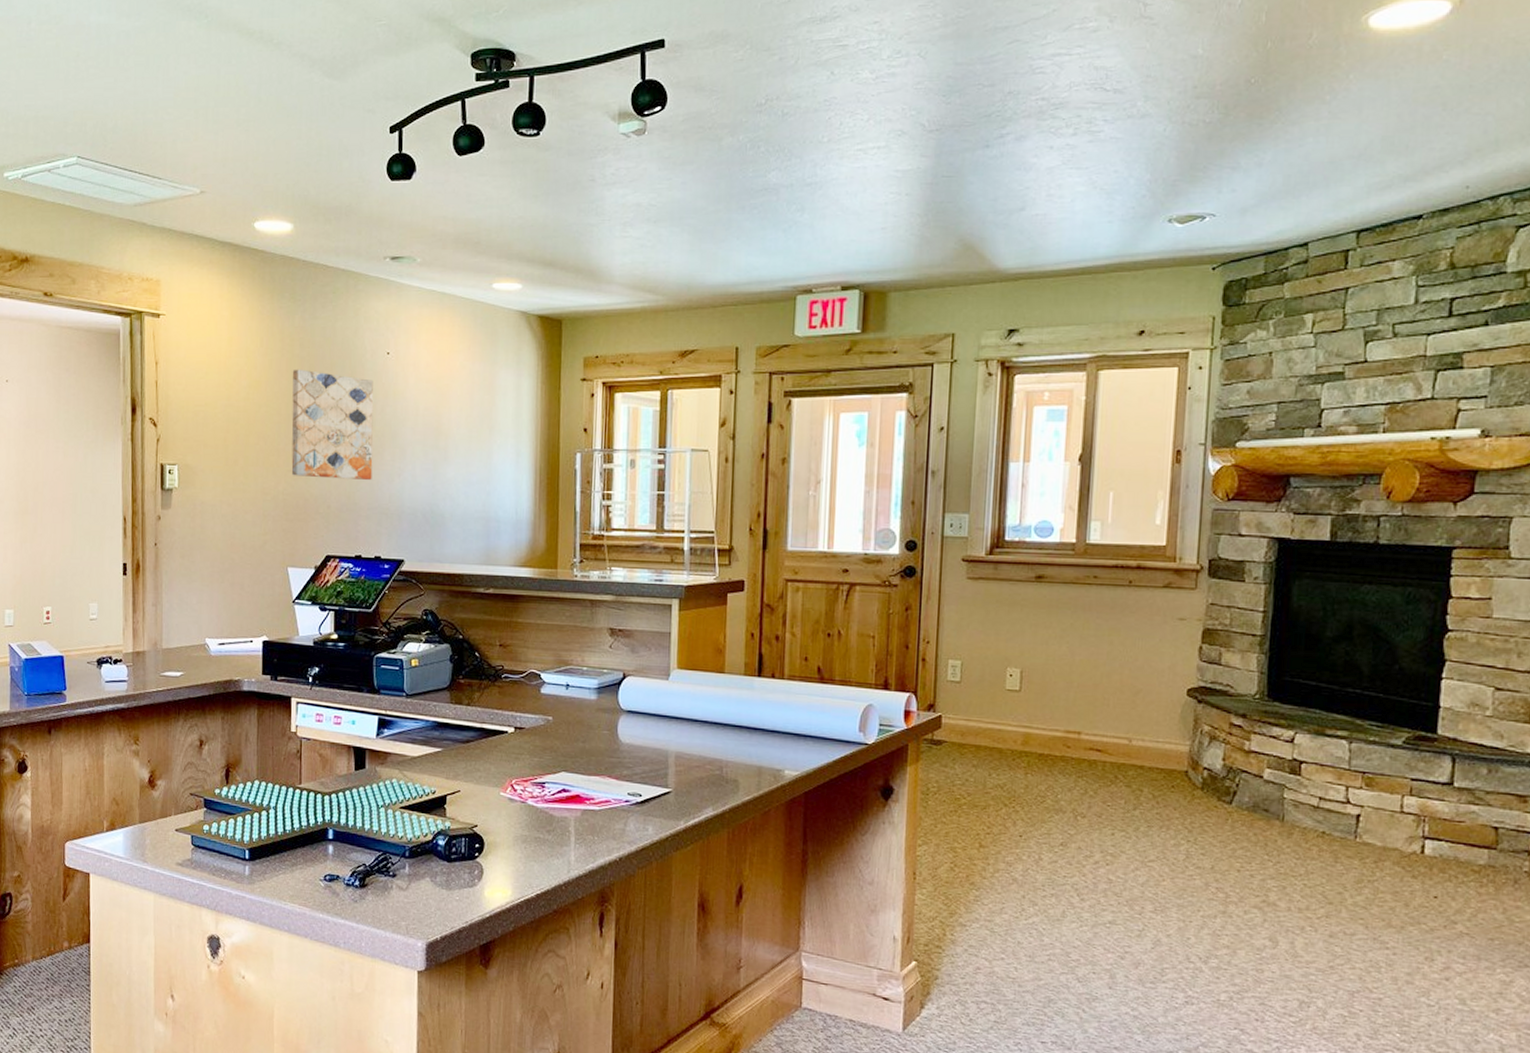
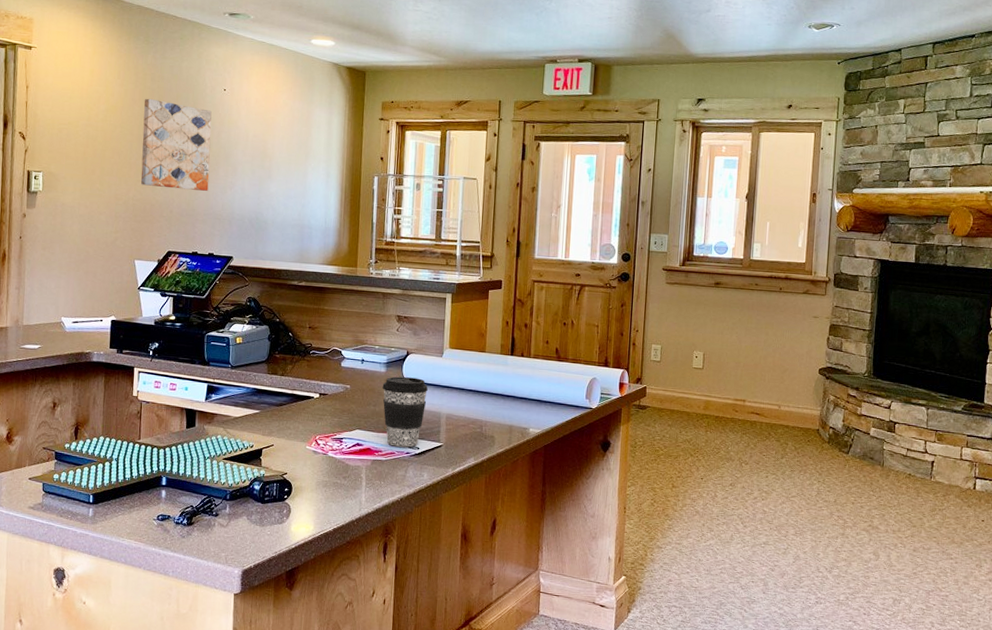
coffee cup: none [593,705,651,794] -> present [382,376,428,447]

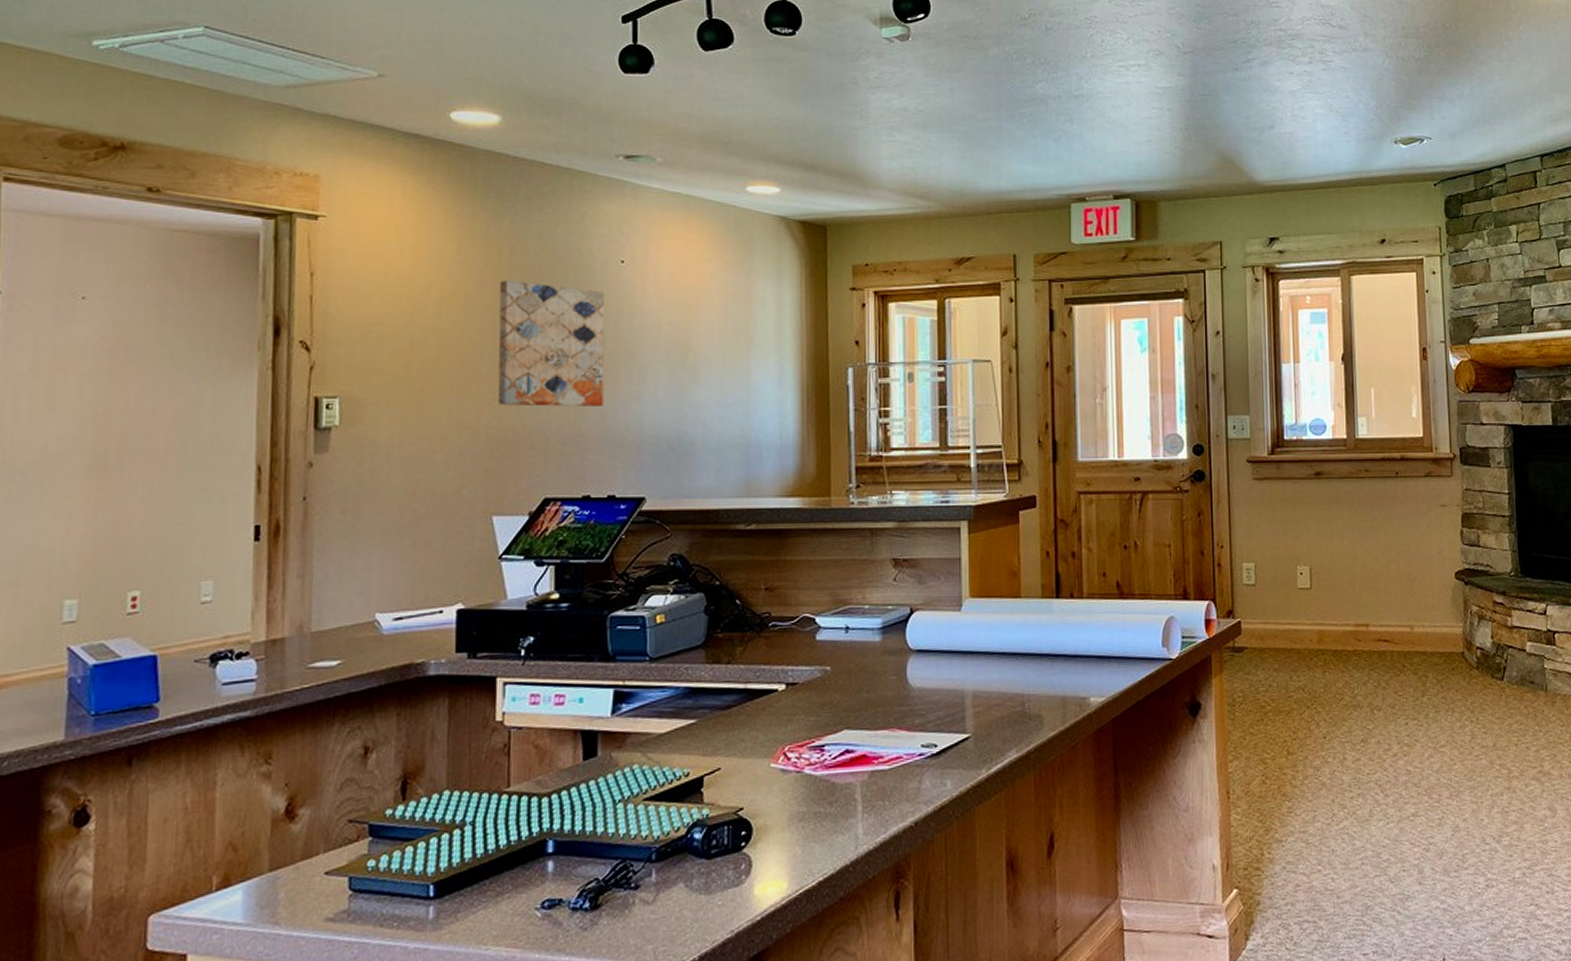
coffee cup: present [382,376,428,447] -> none [878,644,943,747]

